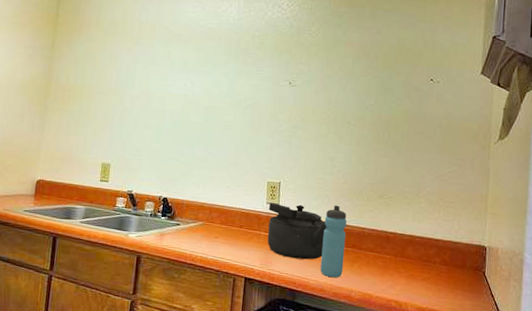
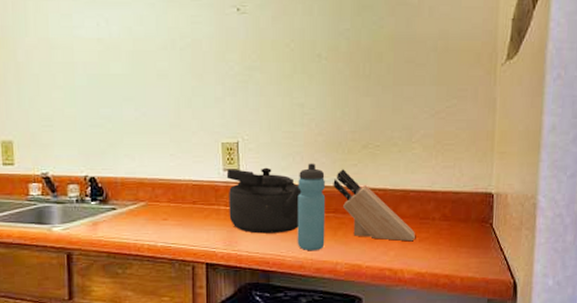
knife block: none [353,213,419,280] -> present [333,169,415,242]

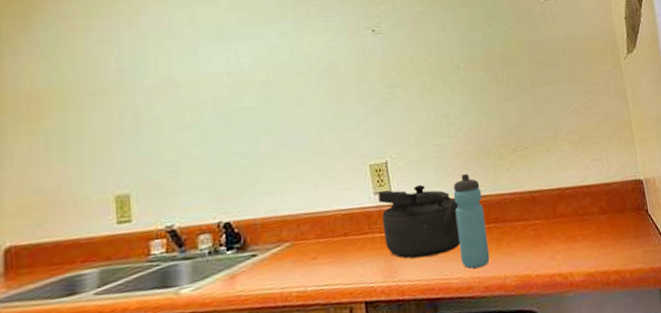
knife block: present [333,169,415,242] -> none [489,176,579,244]

